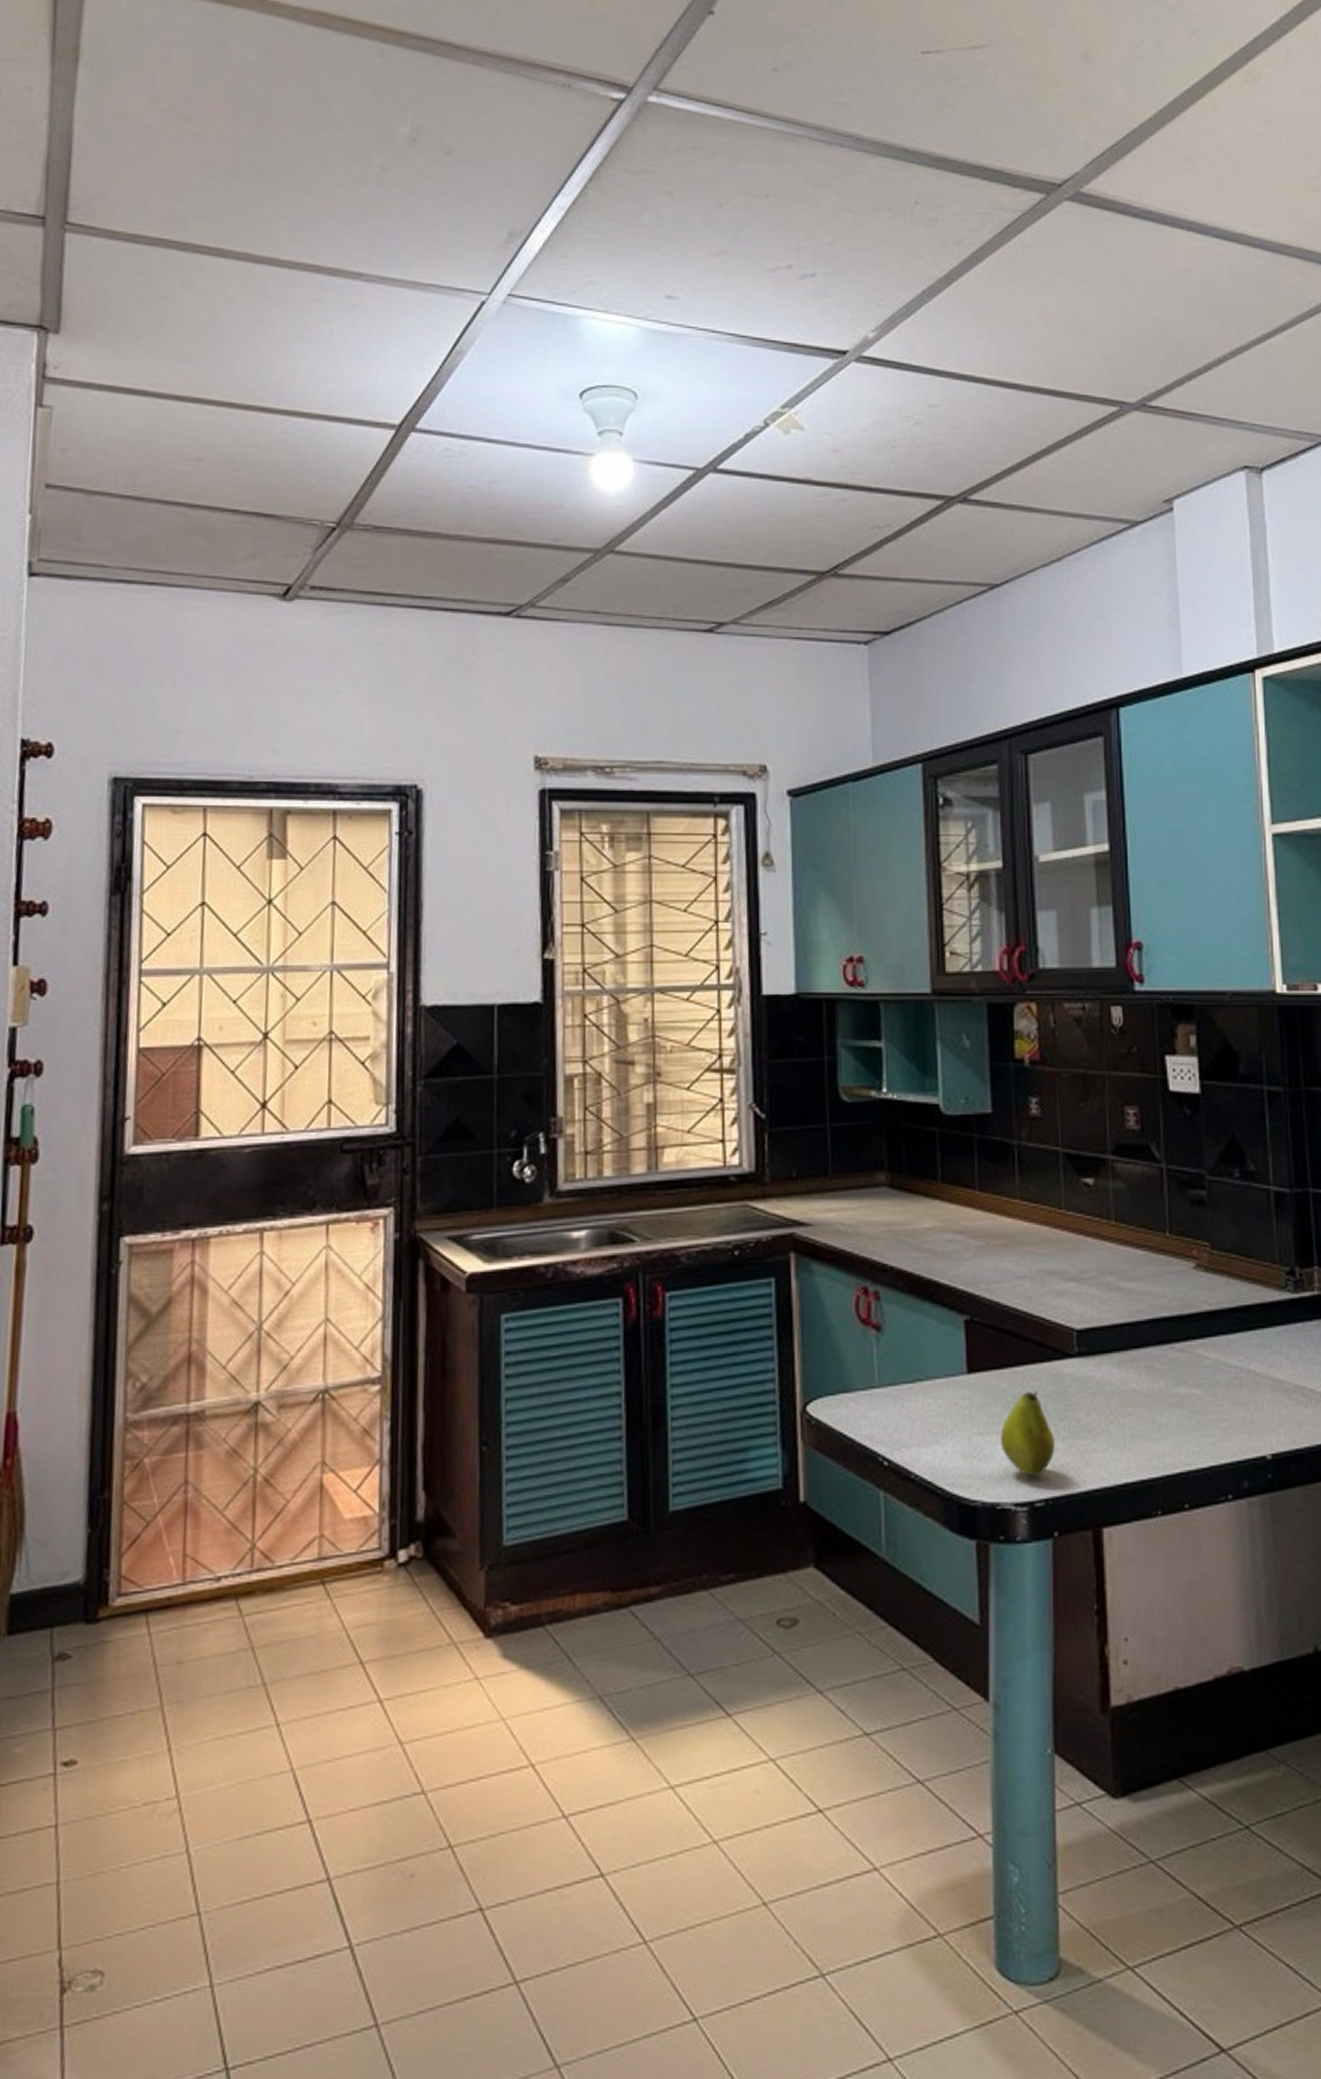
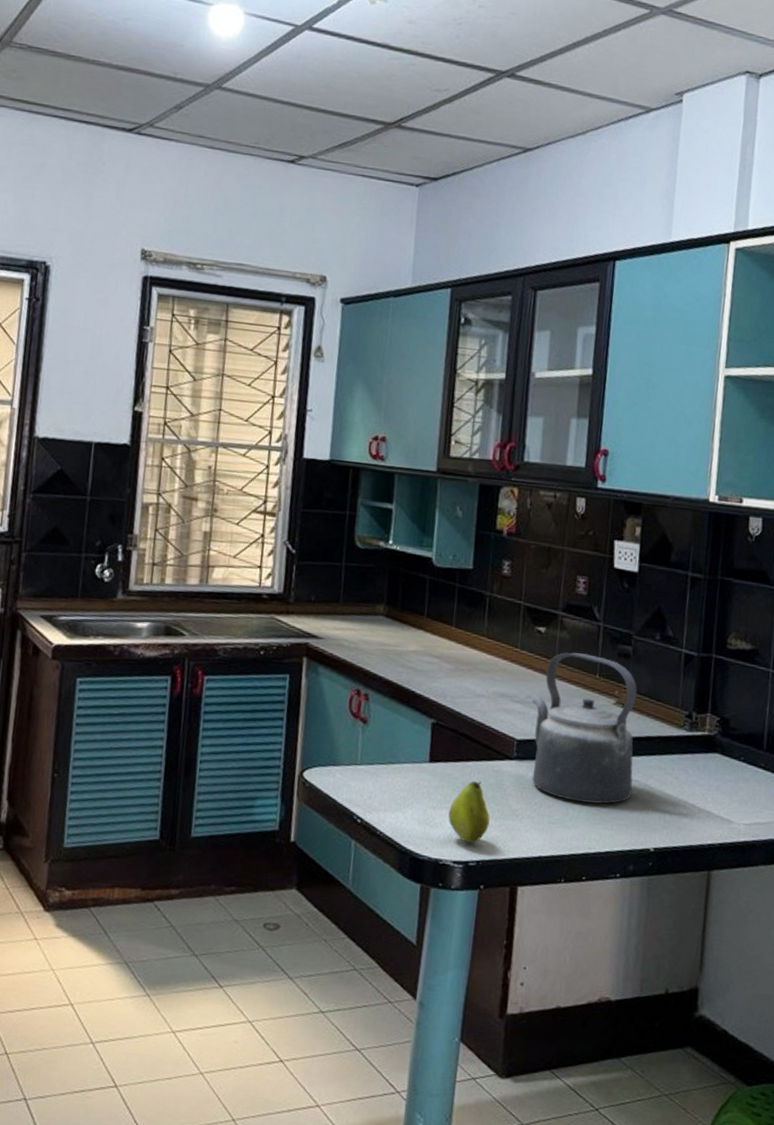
kettle: none [1088,1206,1233,1405] -> present [531,652,637,804]

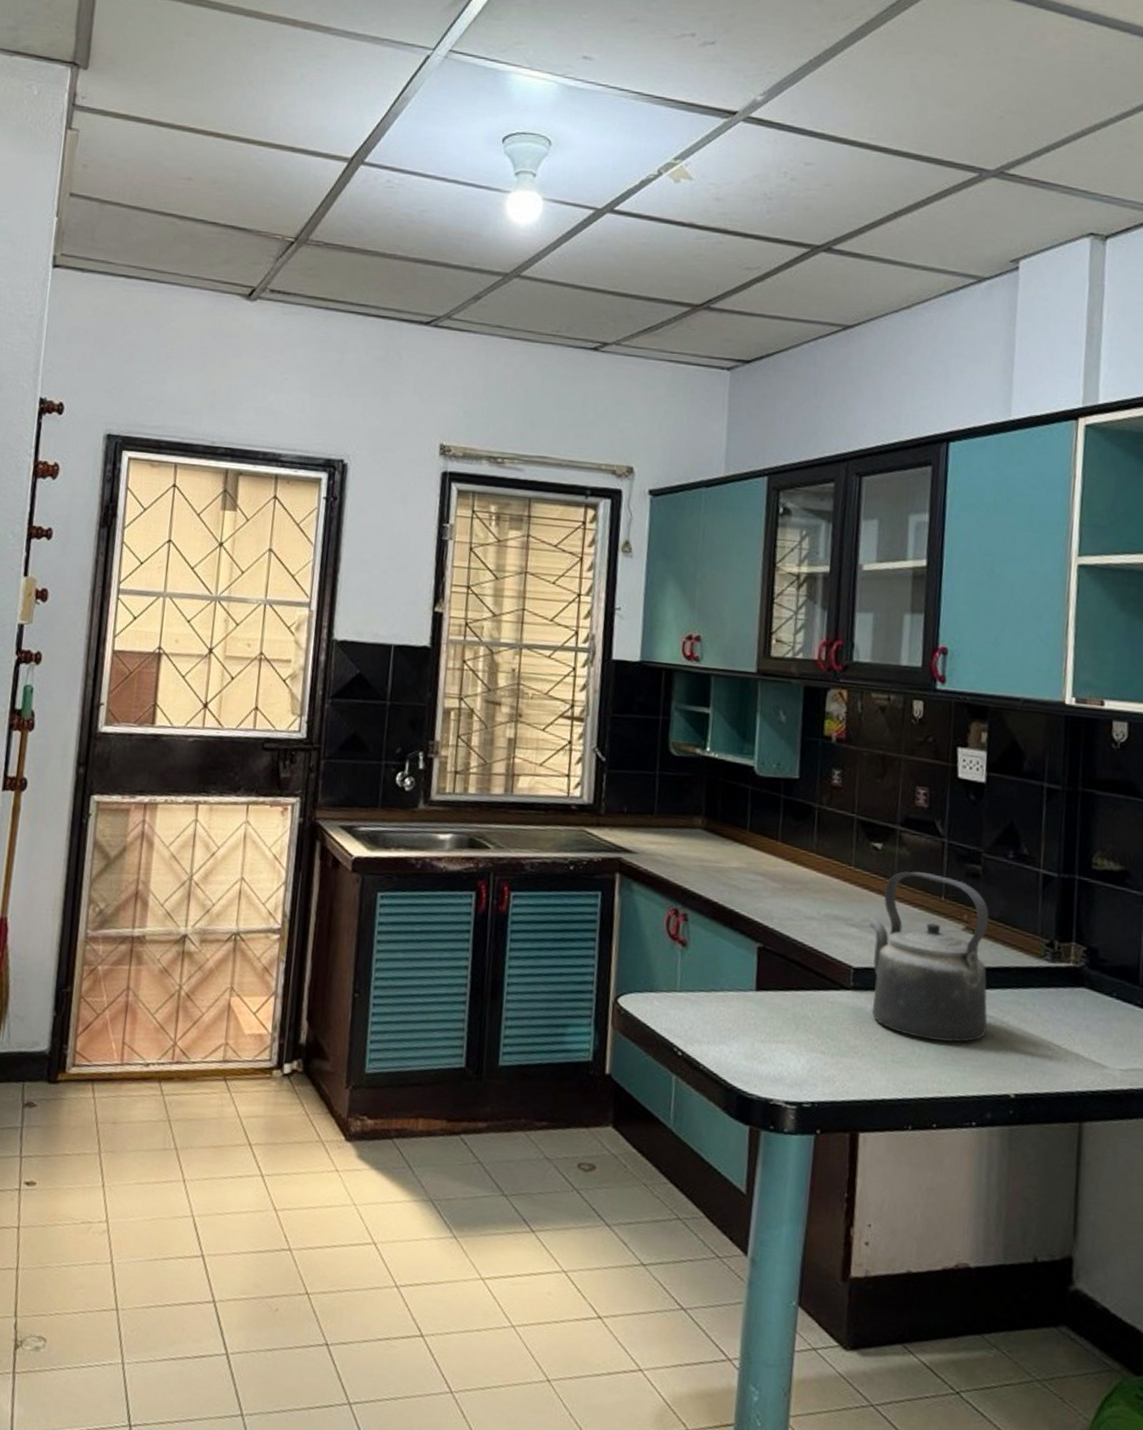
fruit: present [448,781,491,844] -> none [778,1013,826,1083]

